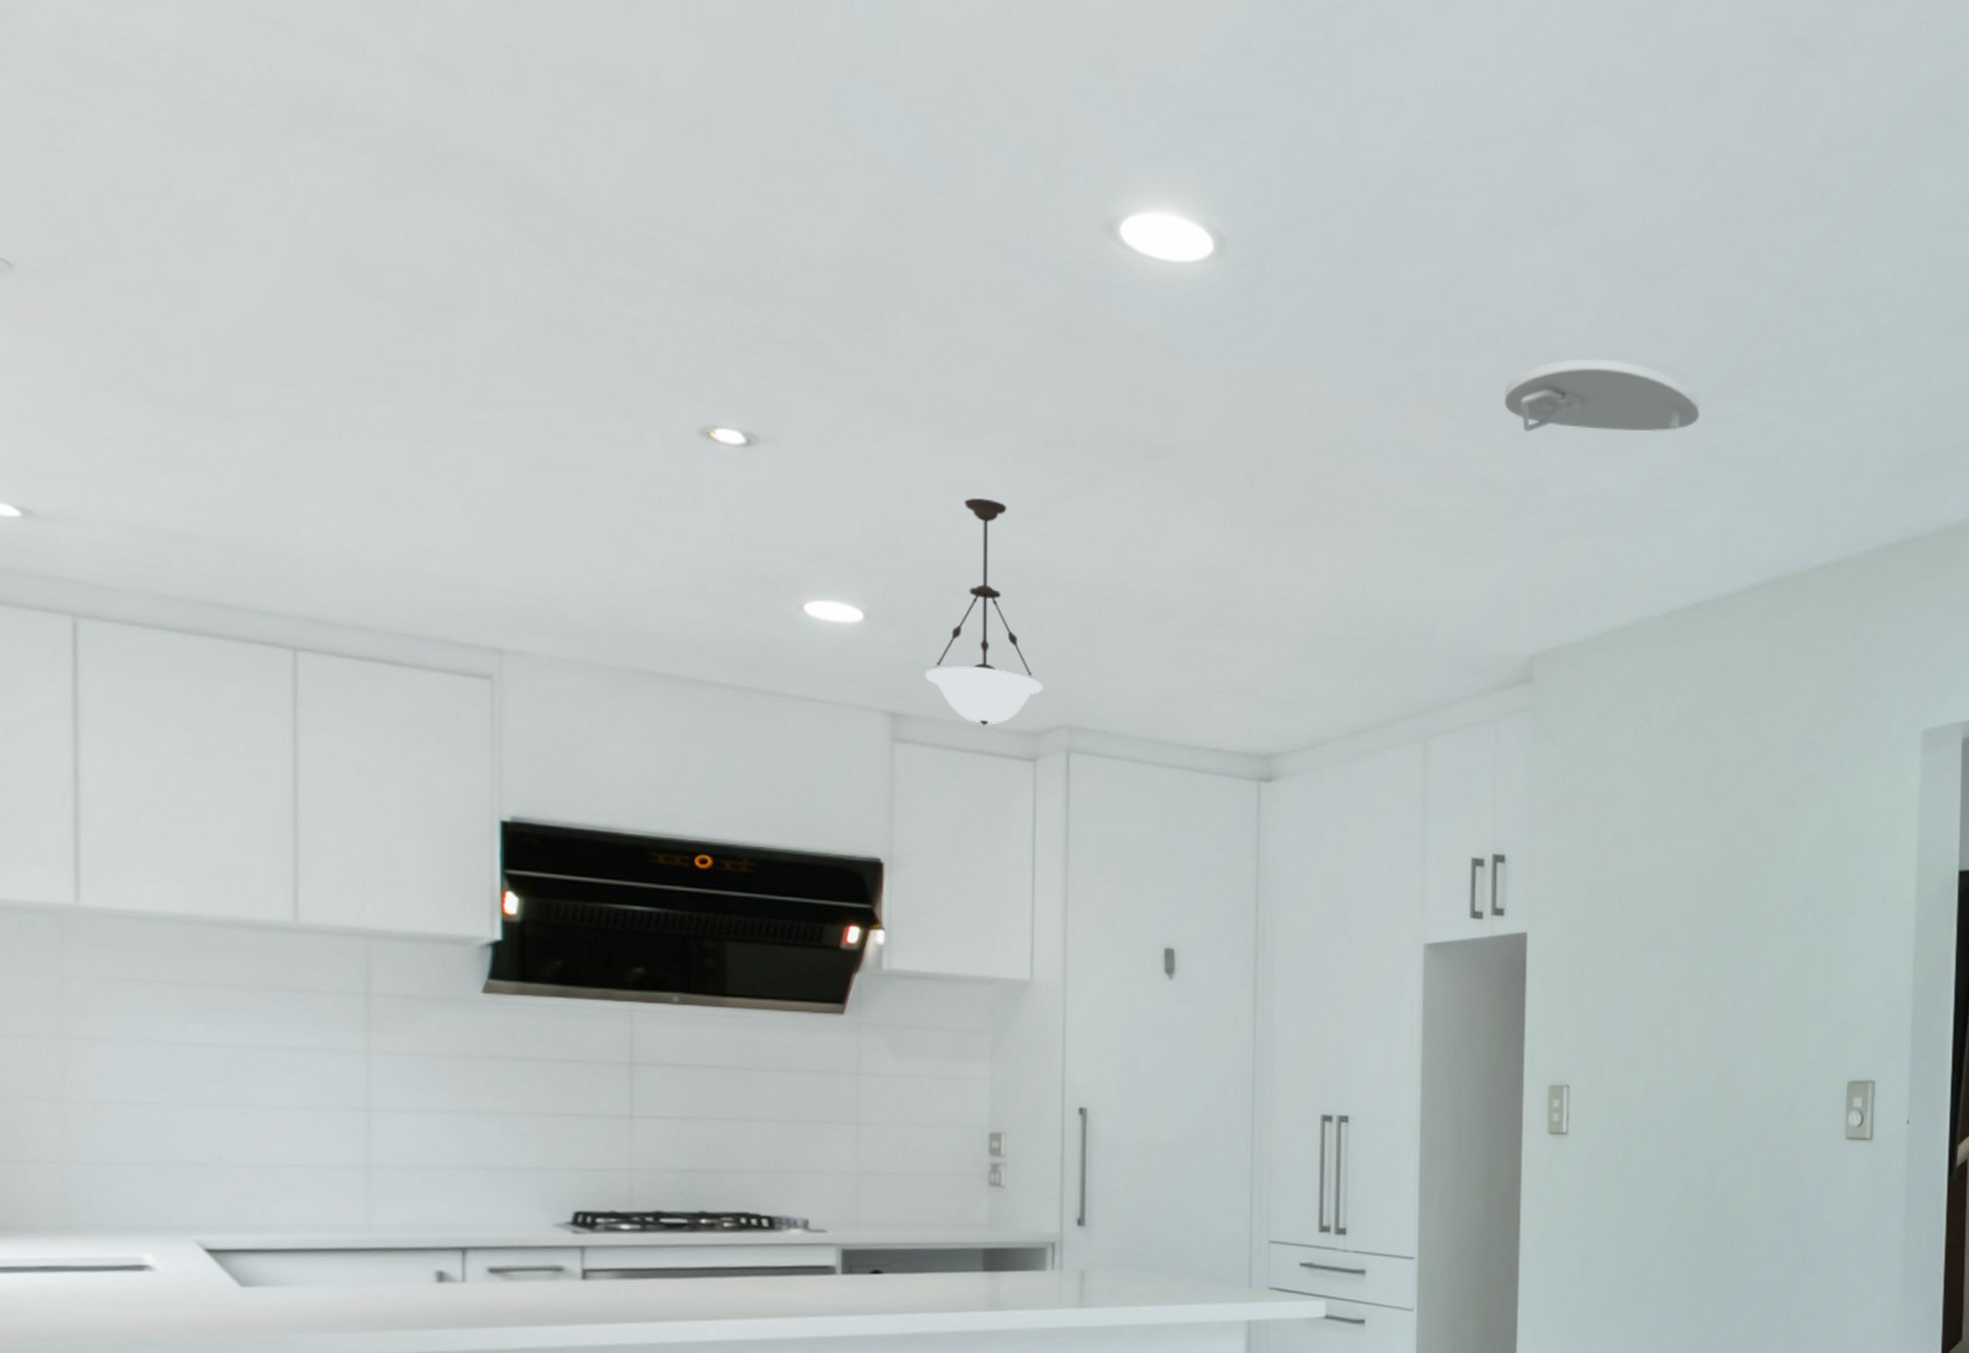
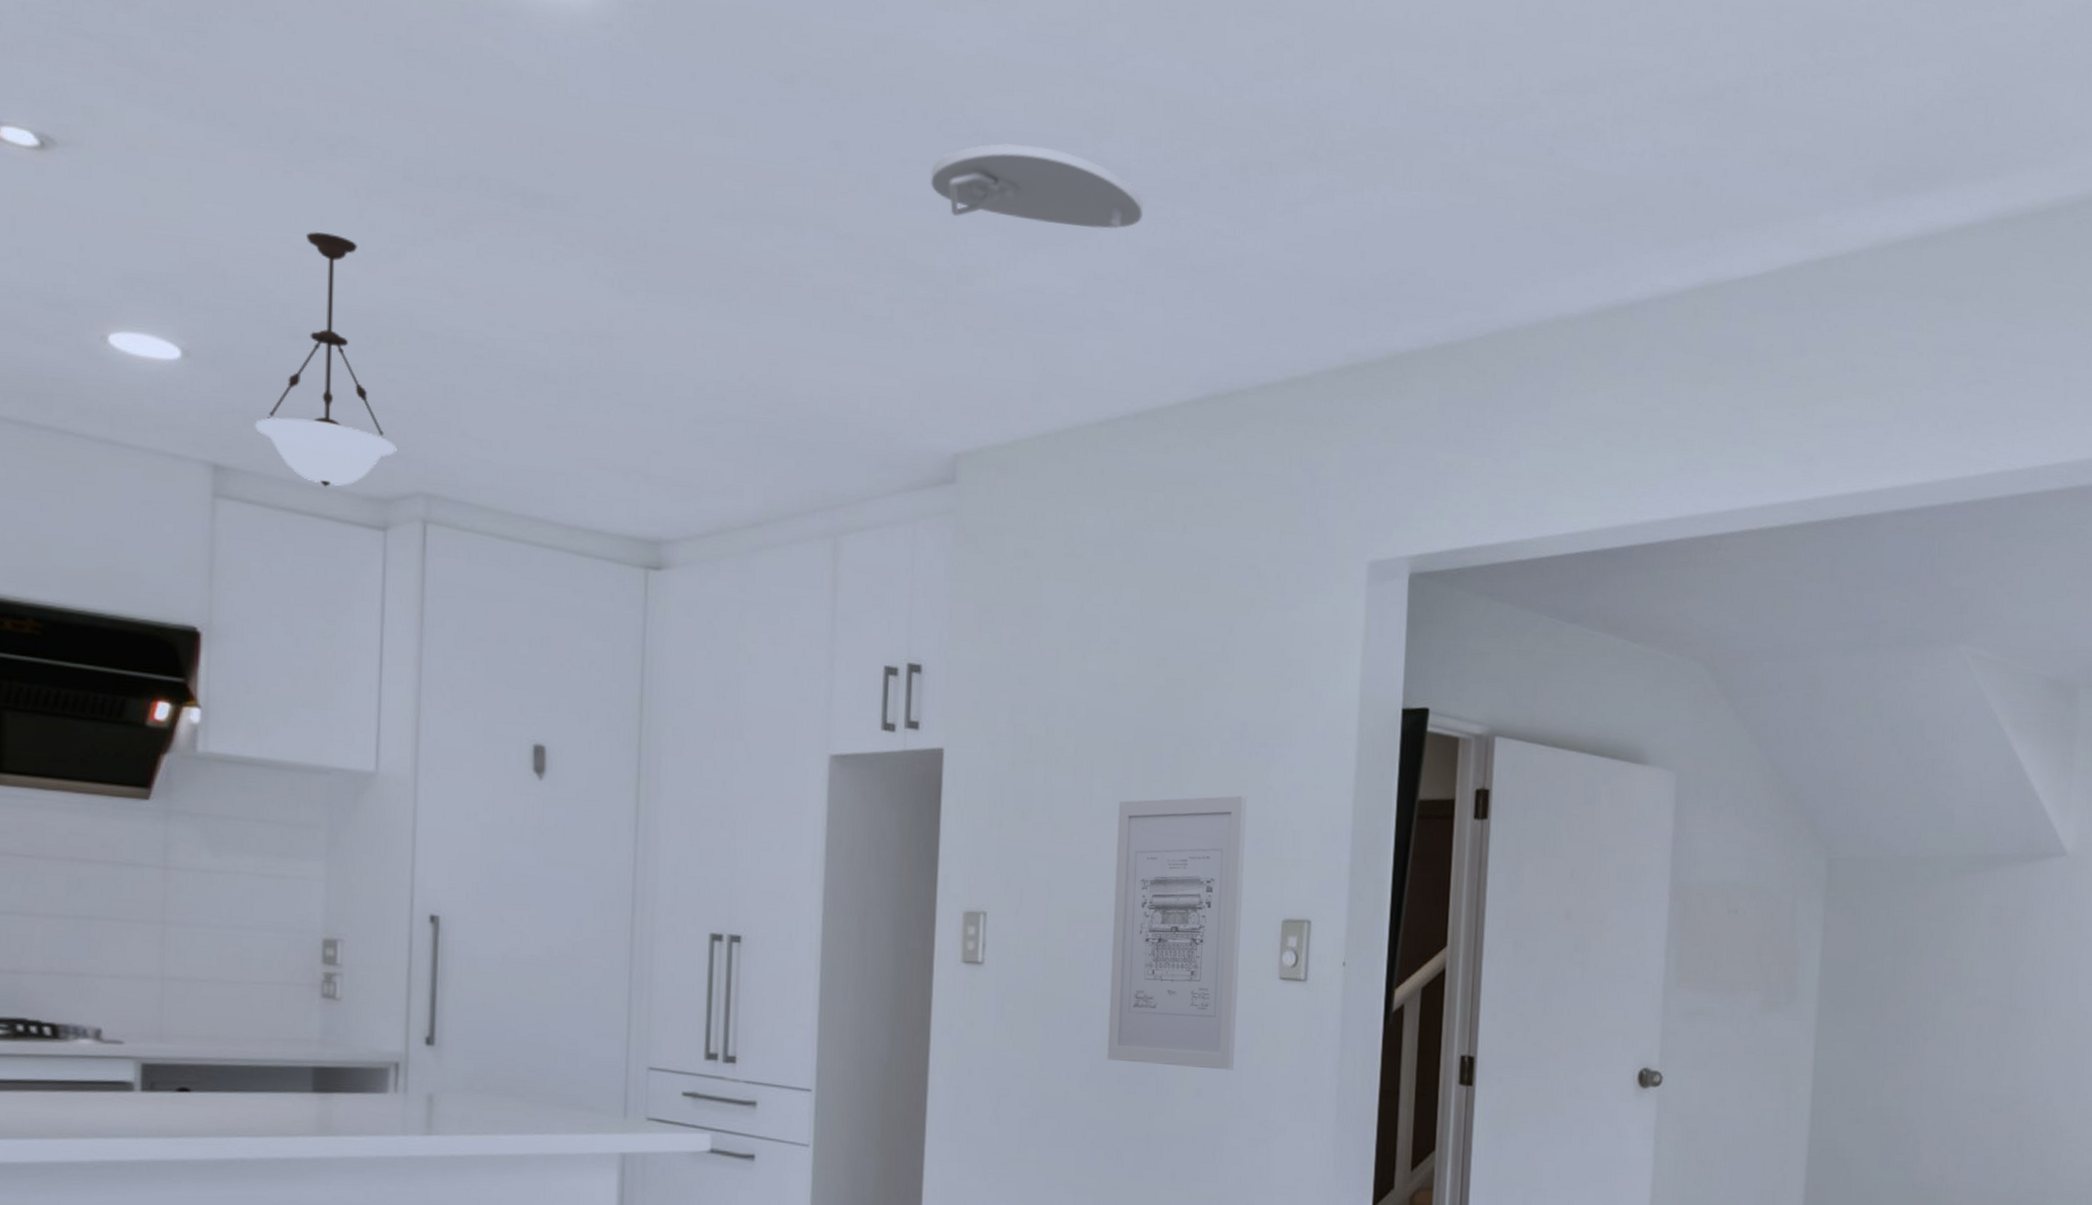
wall art: none [1684,963,1811,1229] -> present [1107,795,1247,1070]

